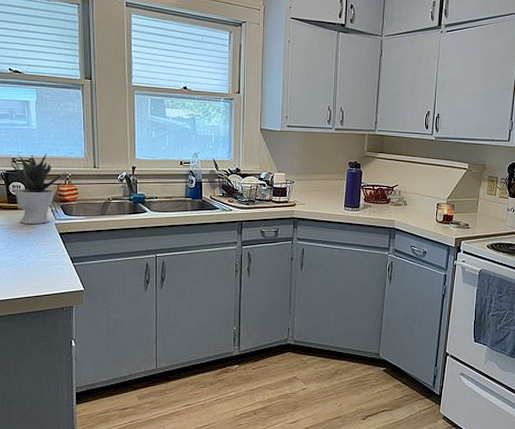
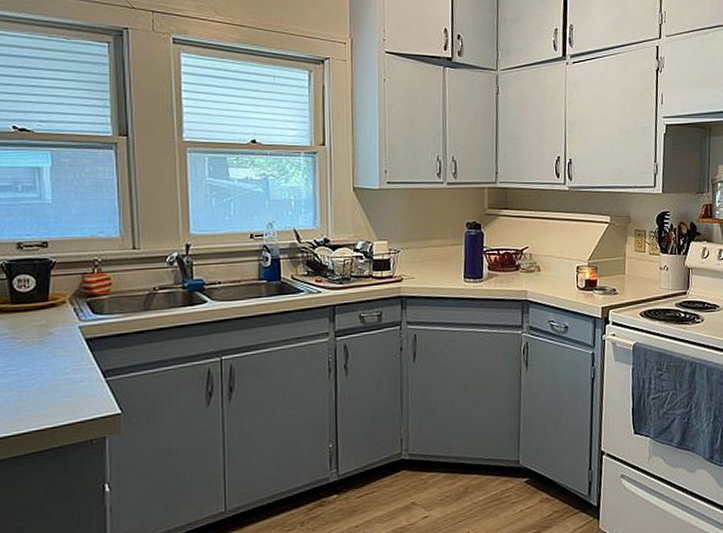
potted plant: present [9,153,68,224] -> none [13,234,97,330]

